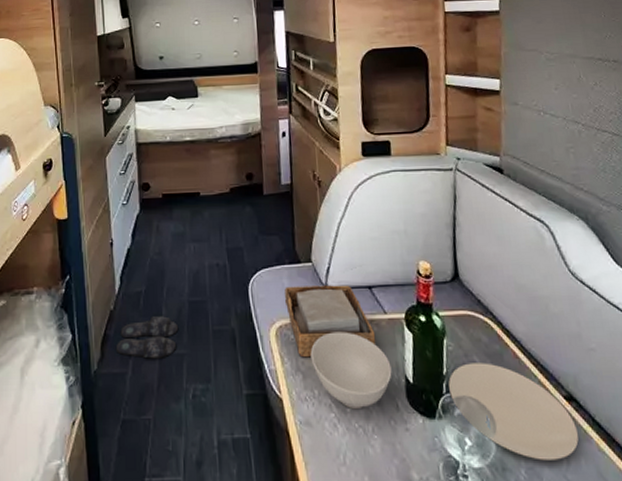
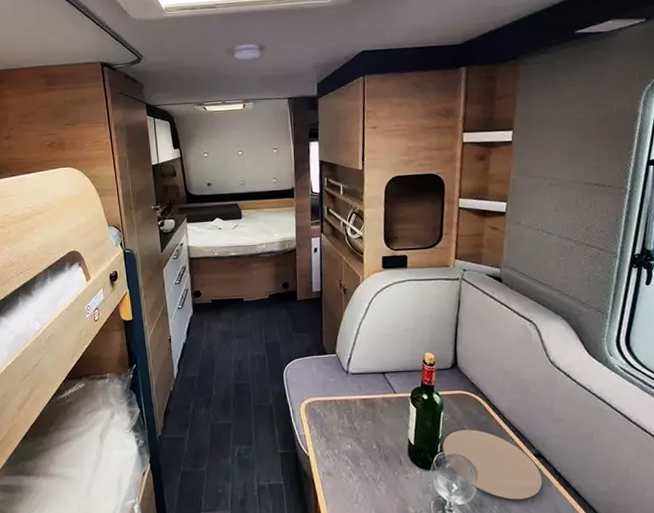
slippers: present [115,316,179,359] -> none [175,395,226,427]
napkin holder: present [284,285,376,358] -> none [313,371,386,426]
bowl: present [310,331,392,410] -> none [332,407,398,464]

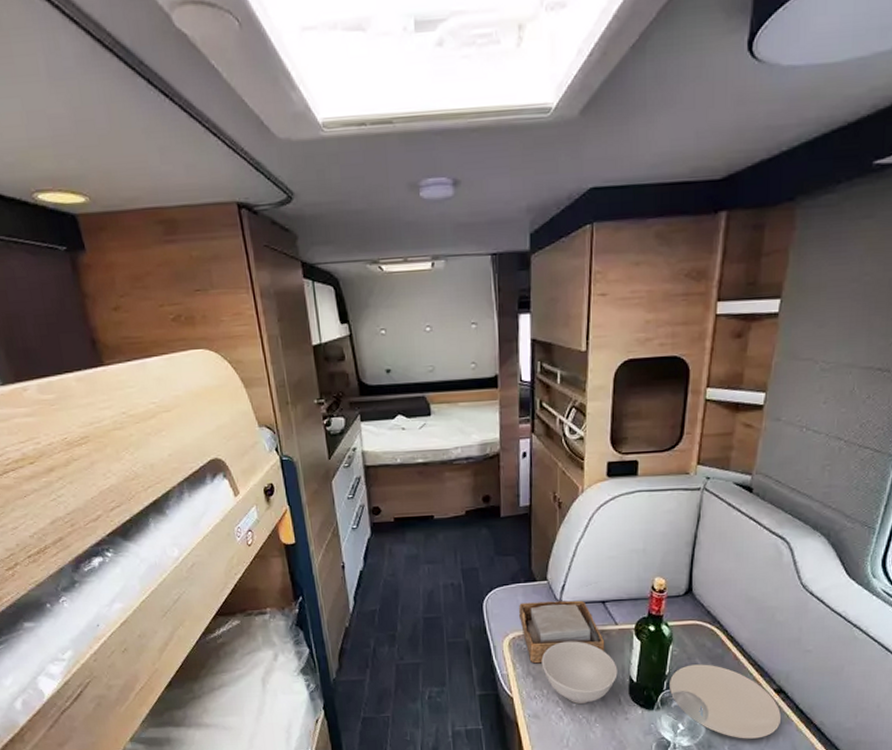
napkin holder: none [313,371,386,426] -> present [518,600,605,664]
bowl: none [332,407,398,464] -> present [541,641,618,705]

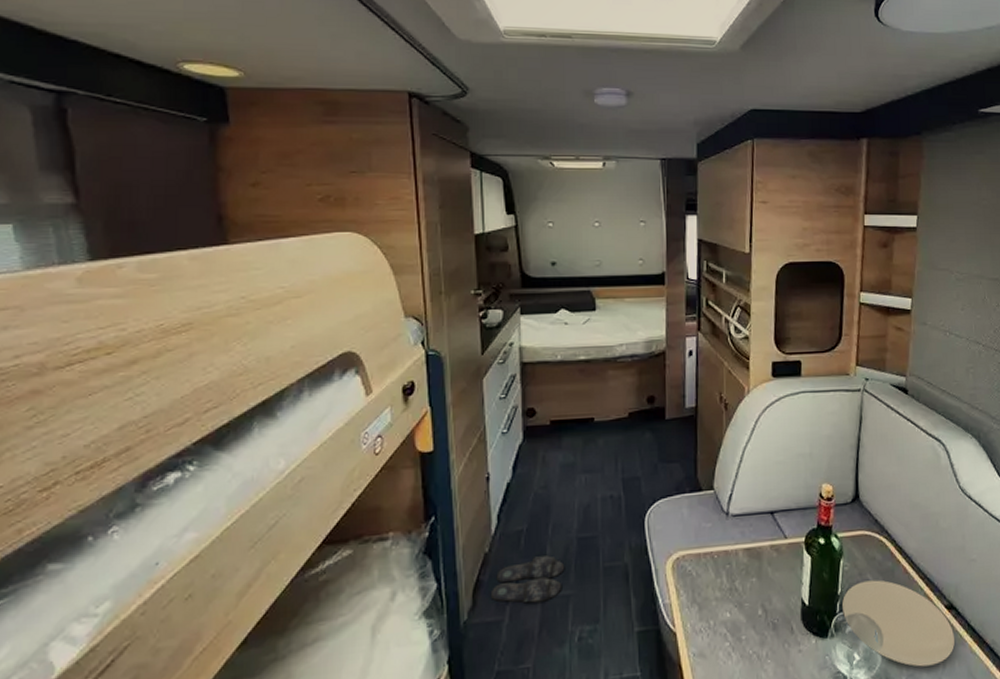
slippers: none [353,631,414,668] -> present [490,555,565,603]
napkin holder: present [518,600,605,664] -> none [683,511,775,589]
bowl: present [541,641,618,705] -> none [707,559,789,637]

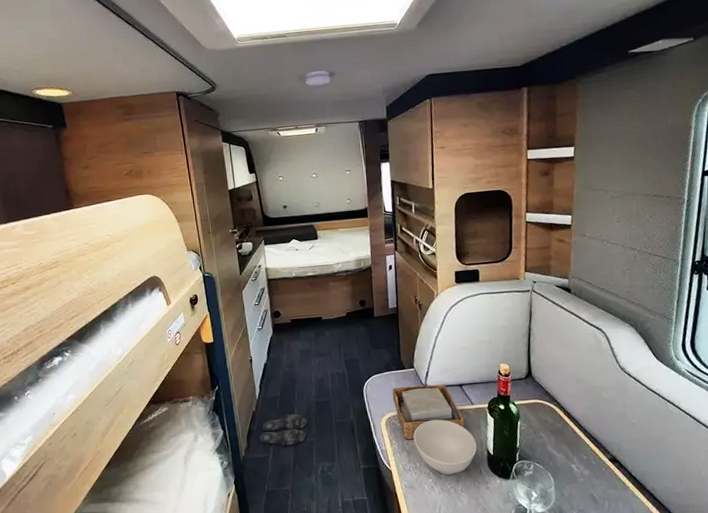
napkin holder: none [683,511,775,589] -> present [392,384,465,440]
bowl: none [707,559,789,637] -> present [413,419,477,476]
plate: present [841,579,955,667] -> none [520,437,618,505]

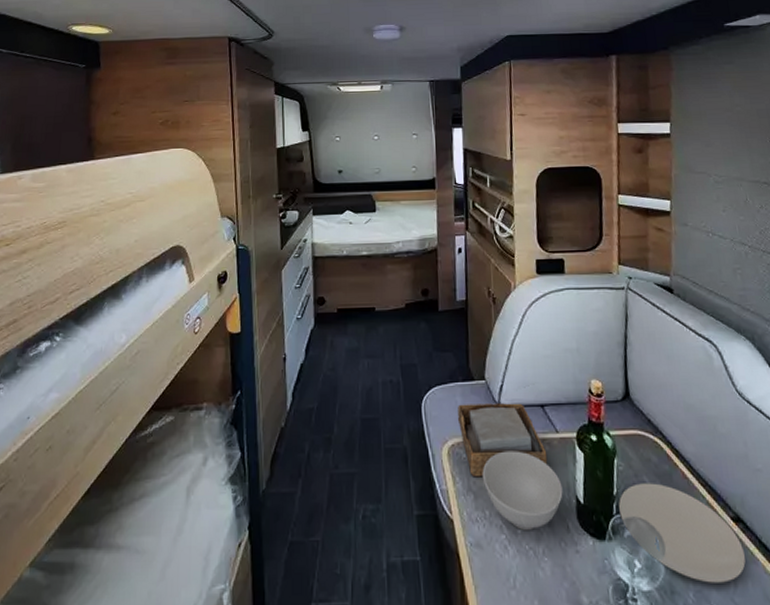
slippers: present [259,414,309,446] -> none [285,434,350,478]
plate: none [520,437,618,505] -> present [618,483,746,583]

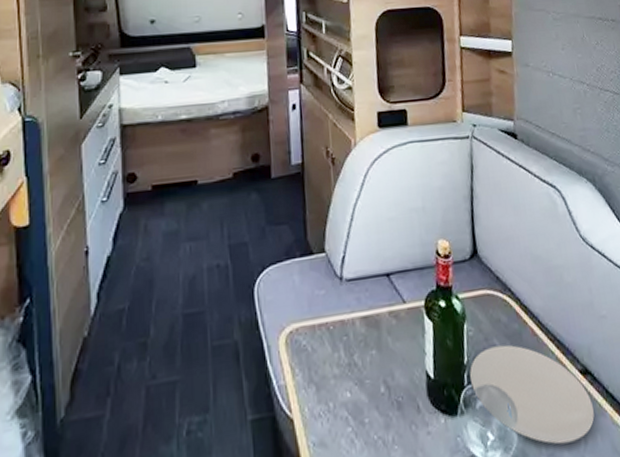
napkin holder: present [457,403,548,477] -> none [295,274,396,366]
bowl: present [482,451,563,531] -> none [324,328,412,420]

